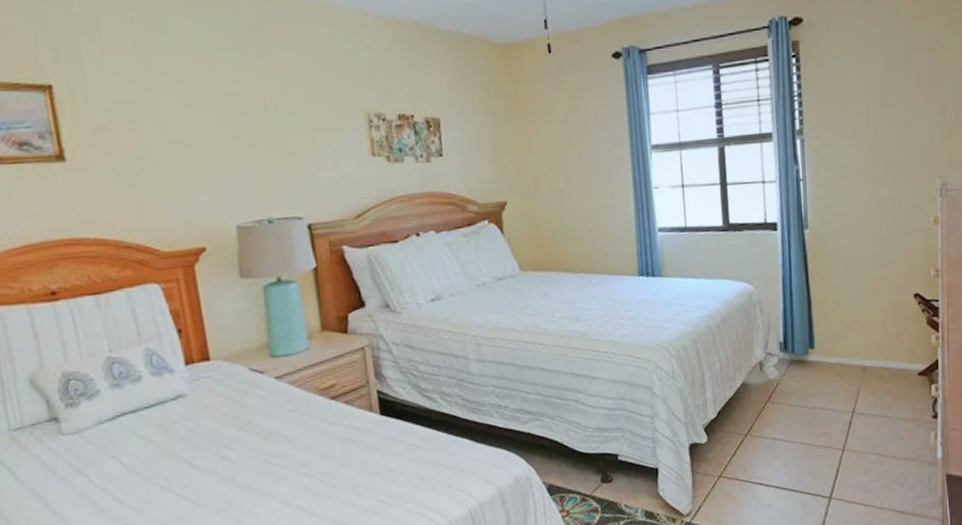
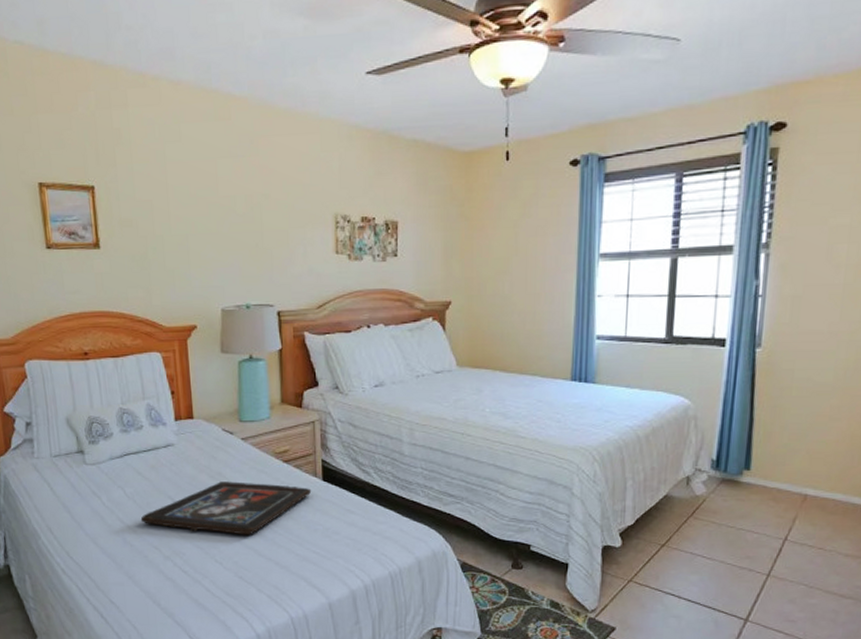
religious icon: none [146,426,369,501] -> present [140,482,312,535]

